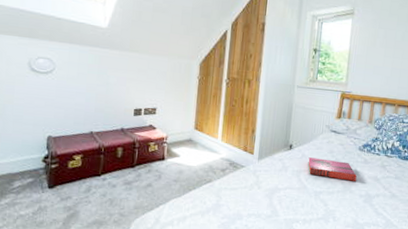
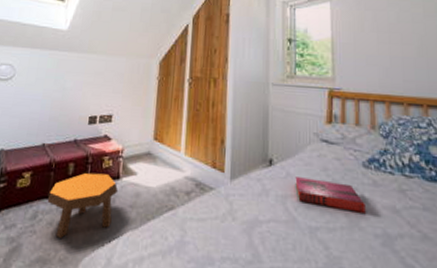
footstool: none [99,155,164,206] -> present [47,172,119,238]

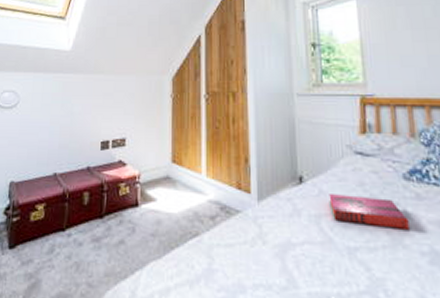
footstool: present [47,172,119,238] -> none [63,201,138,272]

